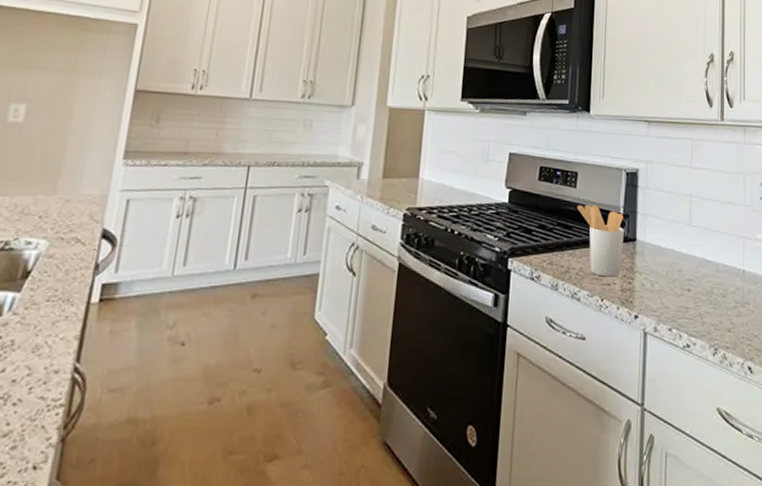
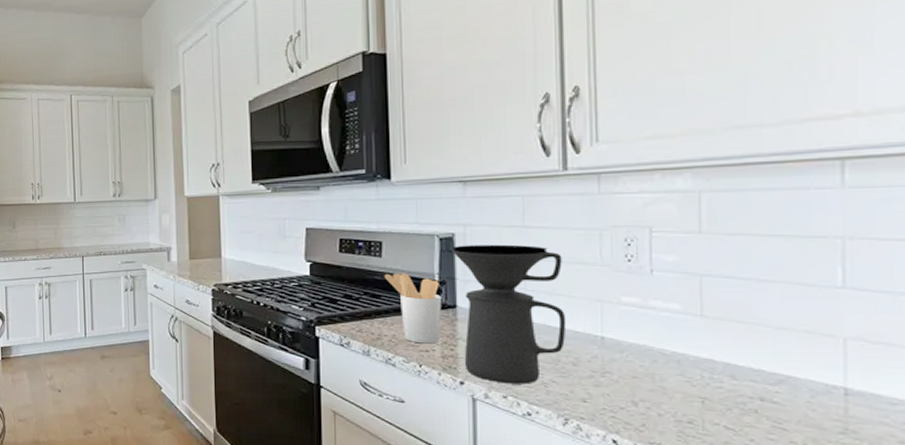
coffee maker: none [636,180,719,317] -> present [452,244,567,385]

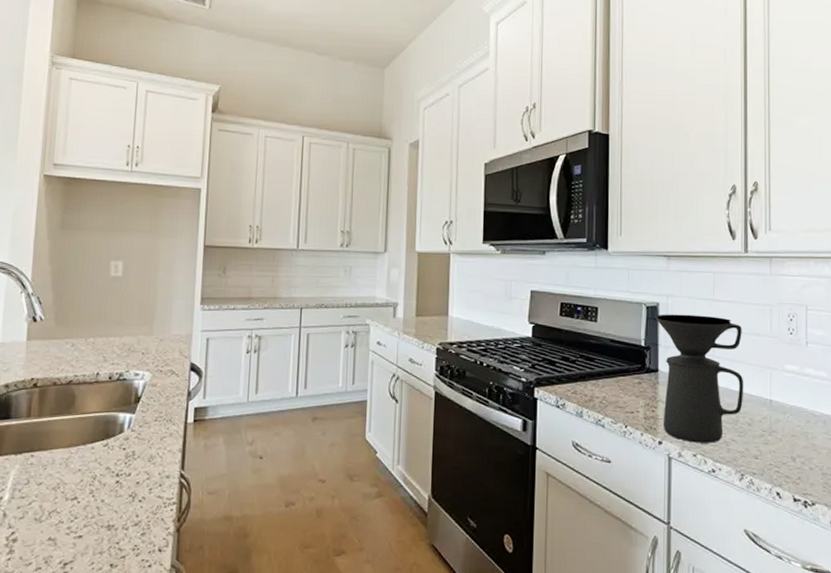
utensil holder: present [384,273,441,344] -> none [598,337,646,406]

